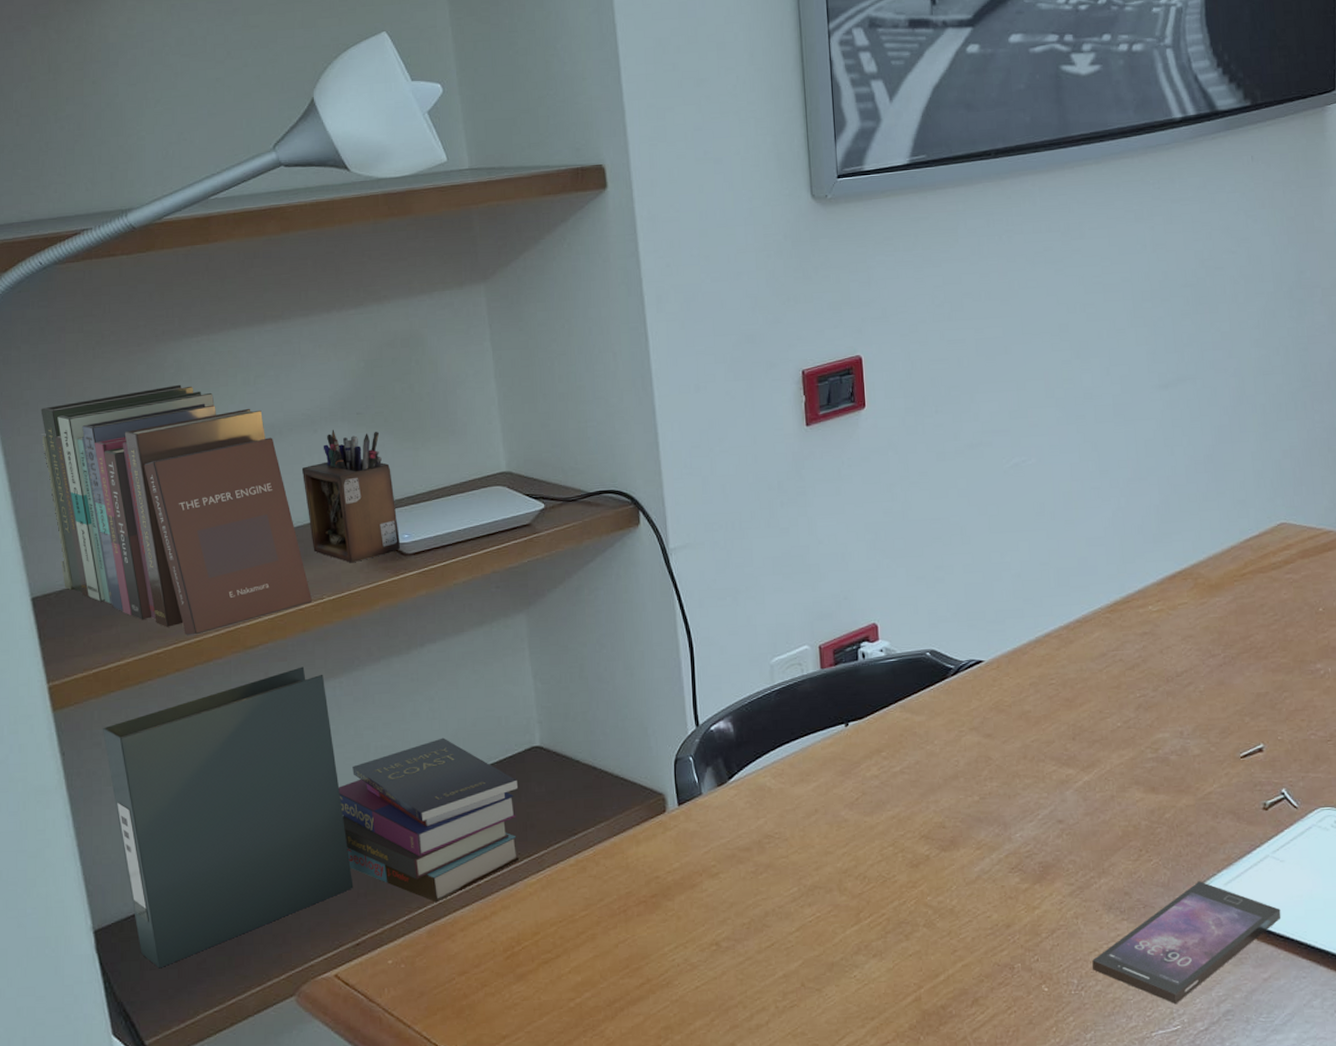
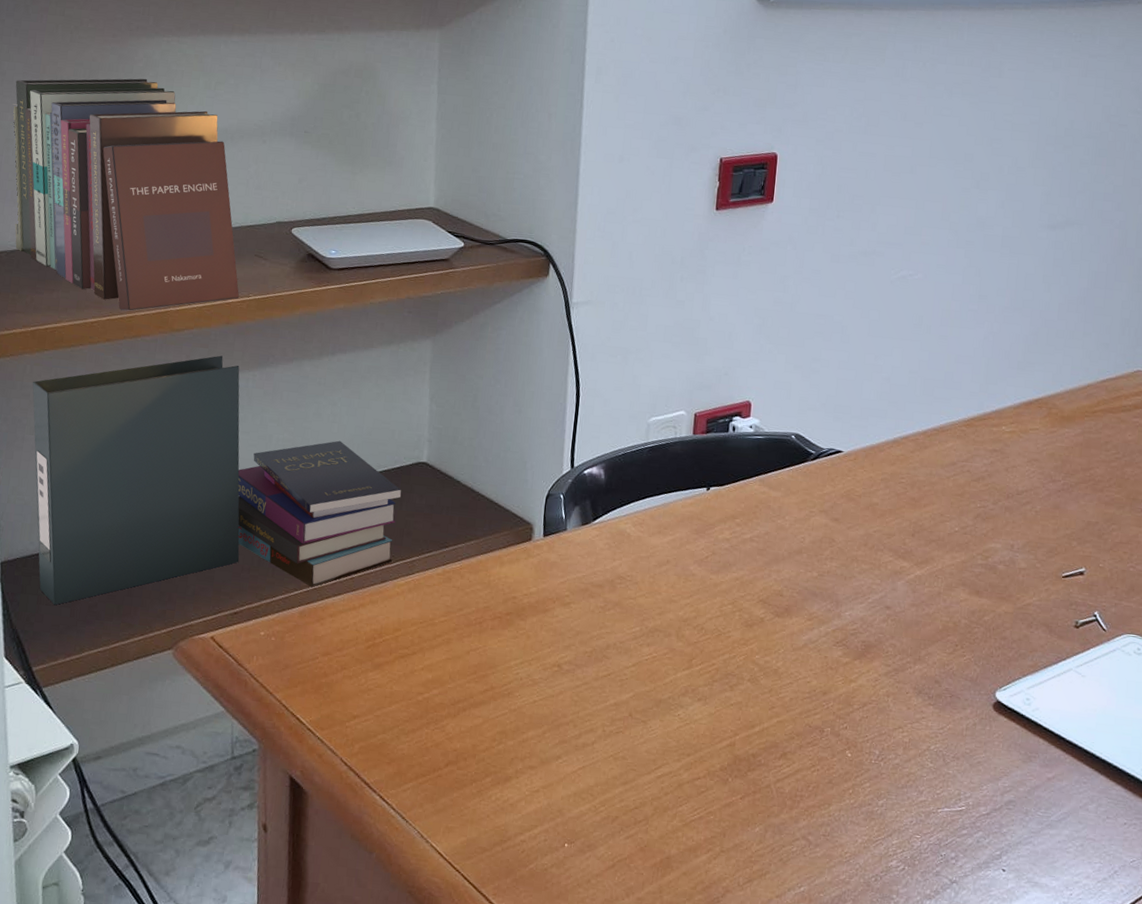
desk organizer: present [301,429,400,563] -> none [246,142,329,269]
smartphone: present [1092,881,1281,1005] -> none [895,681,1074,788]

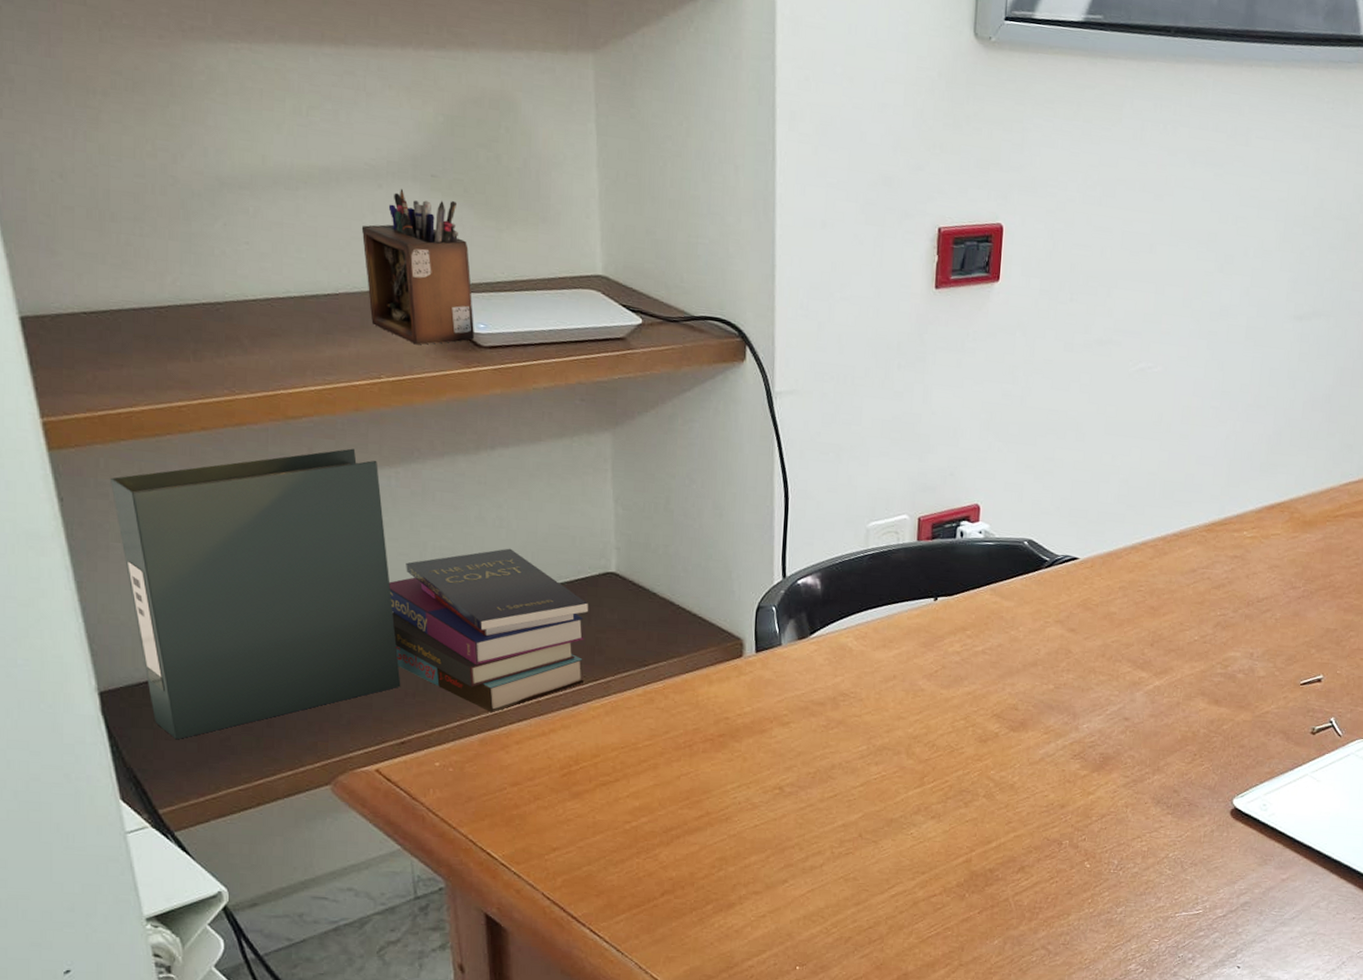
books: present [11,78,240,311] -> none [30,89,369,393]
desk organizer: none [246,142,329,269] -> present [361,188,474,345]

